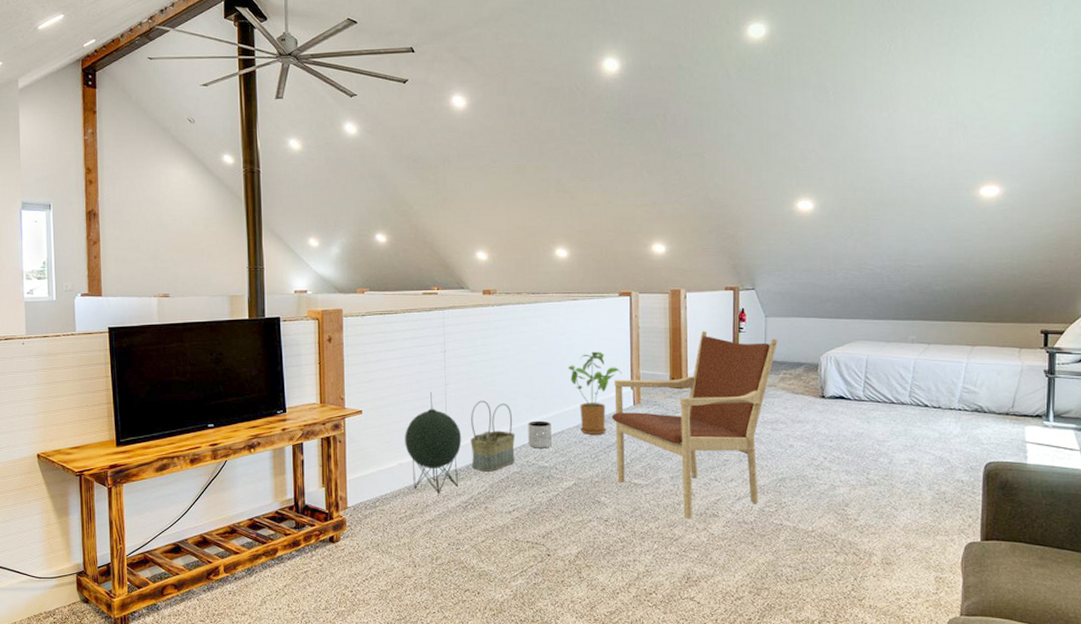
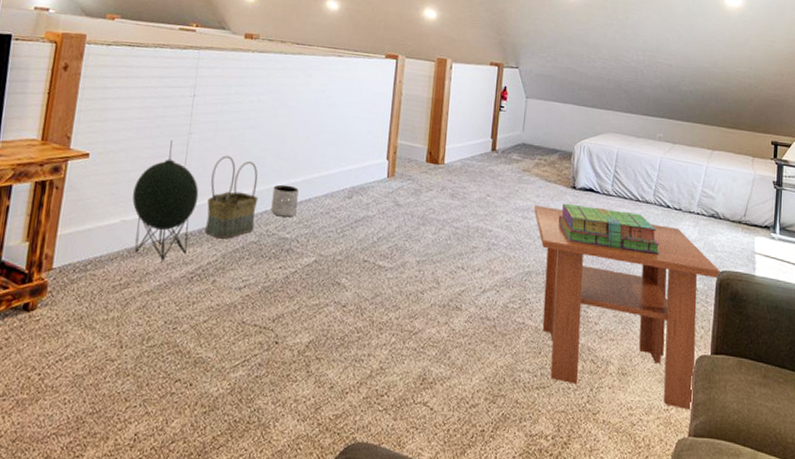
house plant: present [568,351,622,435] -> none [324,114,379,207]
armchair: present [611,331,778,519] -> none [361,105,536,311]
coffee table: none [782,417,988,593] -> present [533,206,721,411]
stack of books: none [809,412,920,452] -> present [558,203,660,254]

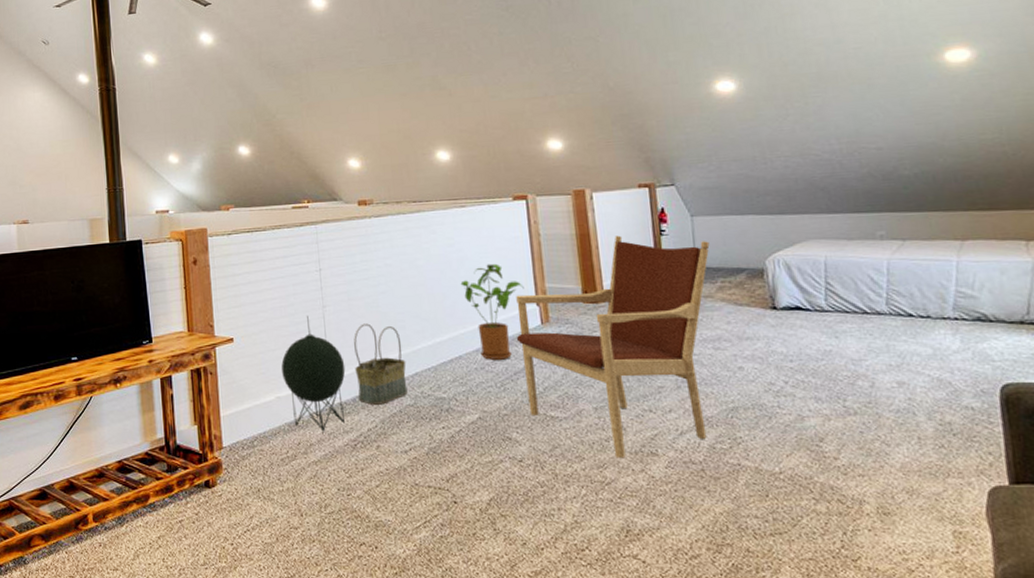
planter: present [271,184,299,218] -> none [419,345,449,377]
house plant: none [324,114,379,207] -> present [460,263,524,360]
armchair: none [361,105,536,311] -> present [516,235,710,459]
coffee table: present [533,206,721,411] -> none [726,333,1006,552]
stack of books: present [558,203,660,254] -> none [760,326,910,373]

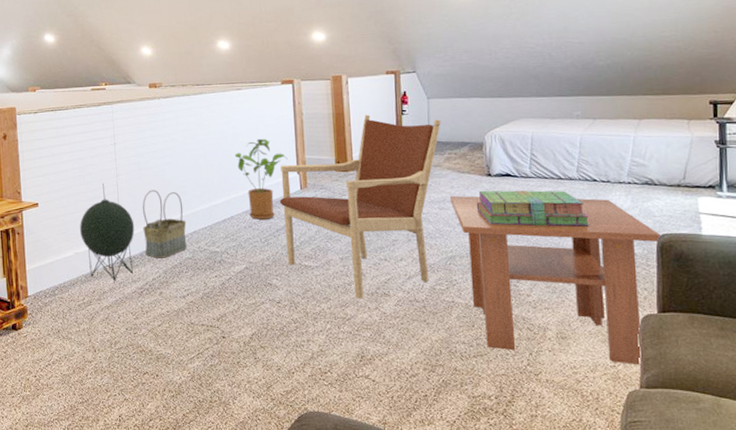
coffee table: none [726,333,1006,552] -> present [449,196,662,365]
stack of books: none [760,326,910,373] -> present [476,190,590,227]

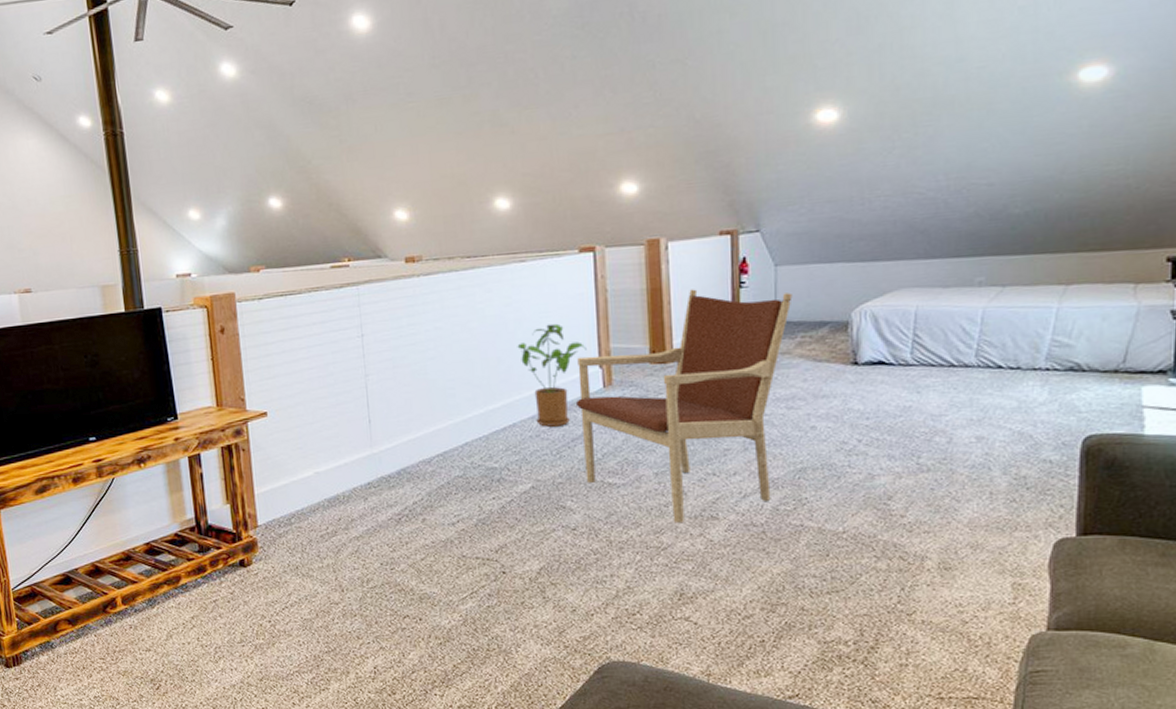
pendant lamp: present [80,184,135,283] -> none [320,386,390,508]
basket: present [142,190,187,258] -> none [399,392,457,477]
coffee table: present [449,196,662,365] -> none [801,390,1088,602]
stack of books: present [476,190,590,227] -> none [836,381,990,428]

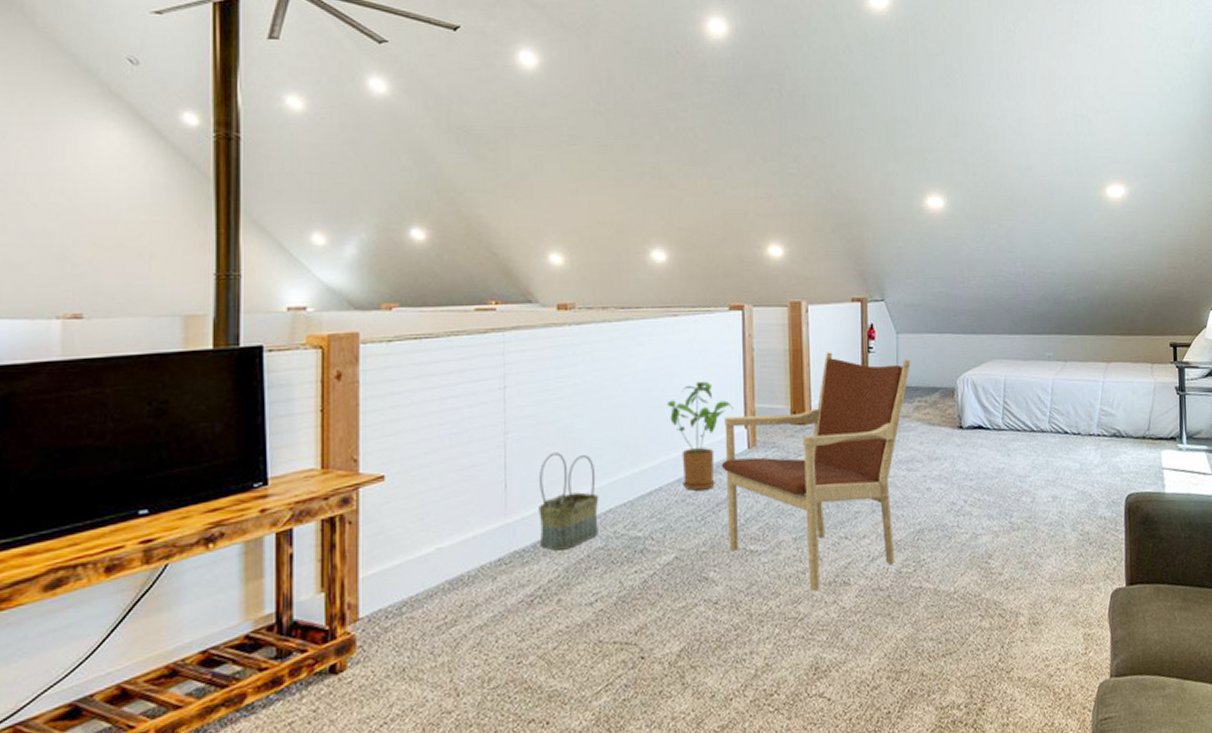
basket: none [399,392,457,477] -> present [538,452,599,551]

